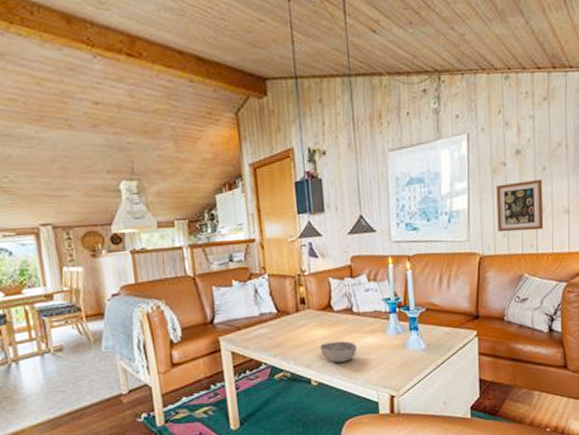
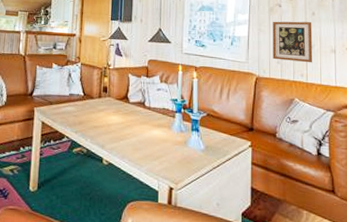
bowl: present [320,341,357,363] -> none [114,128,145,148]

